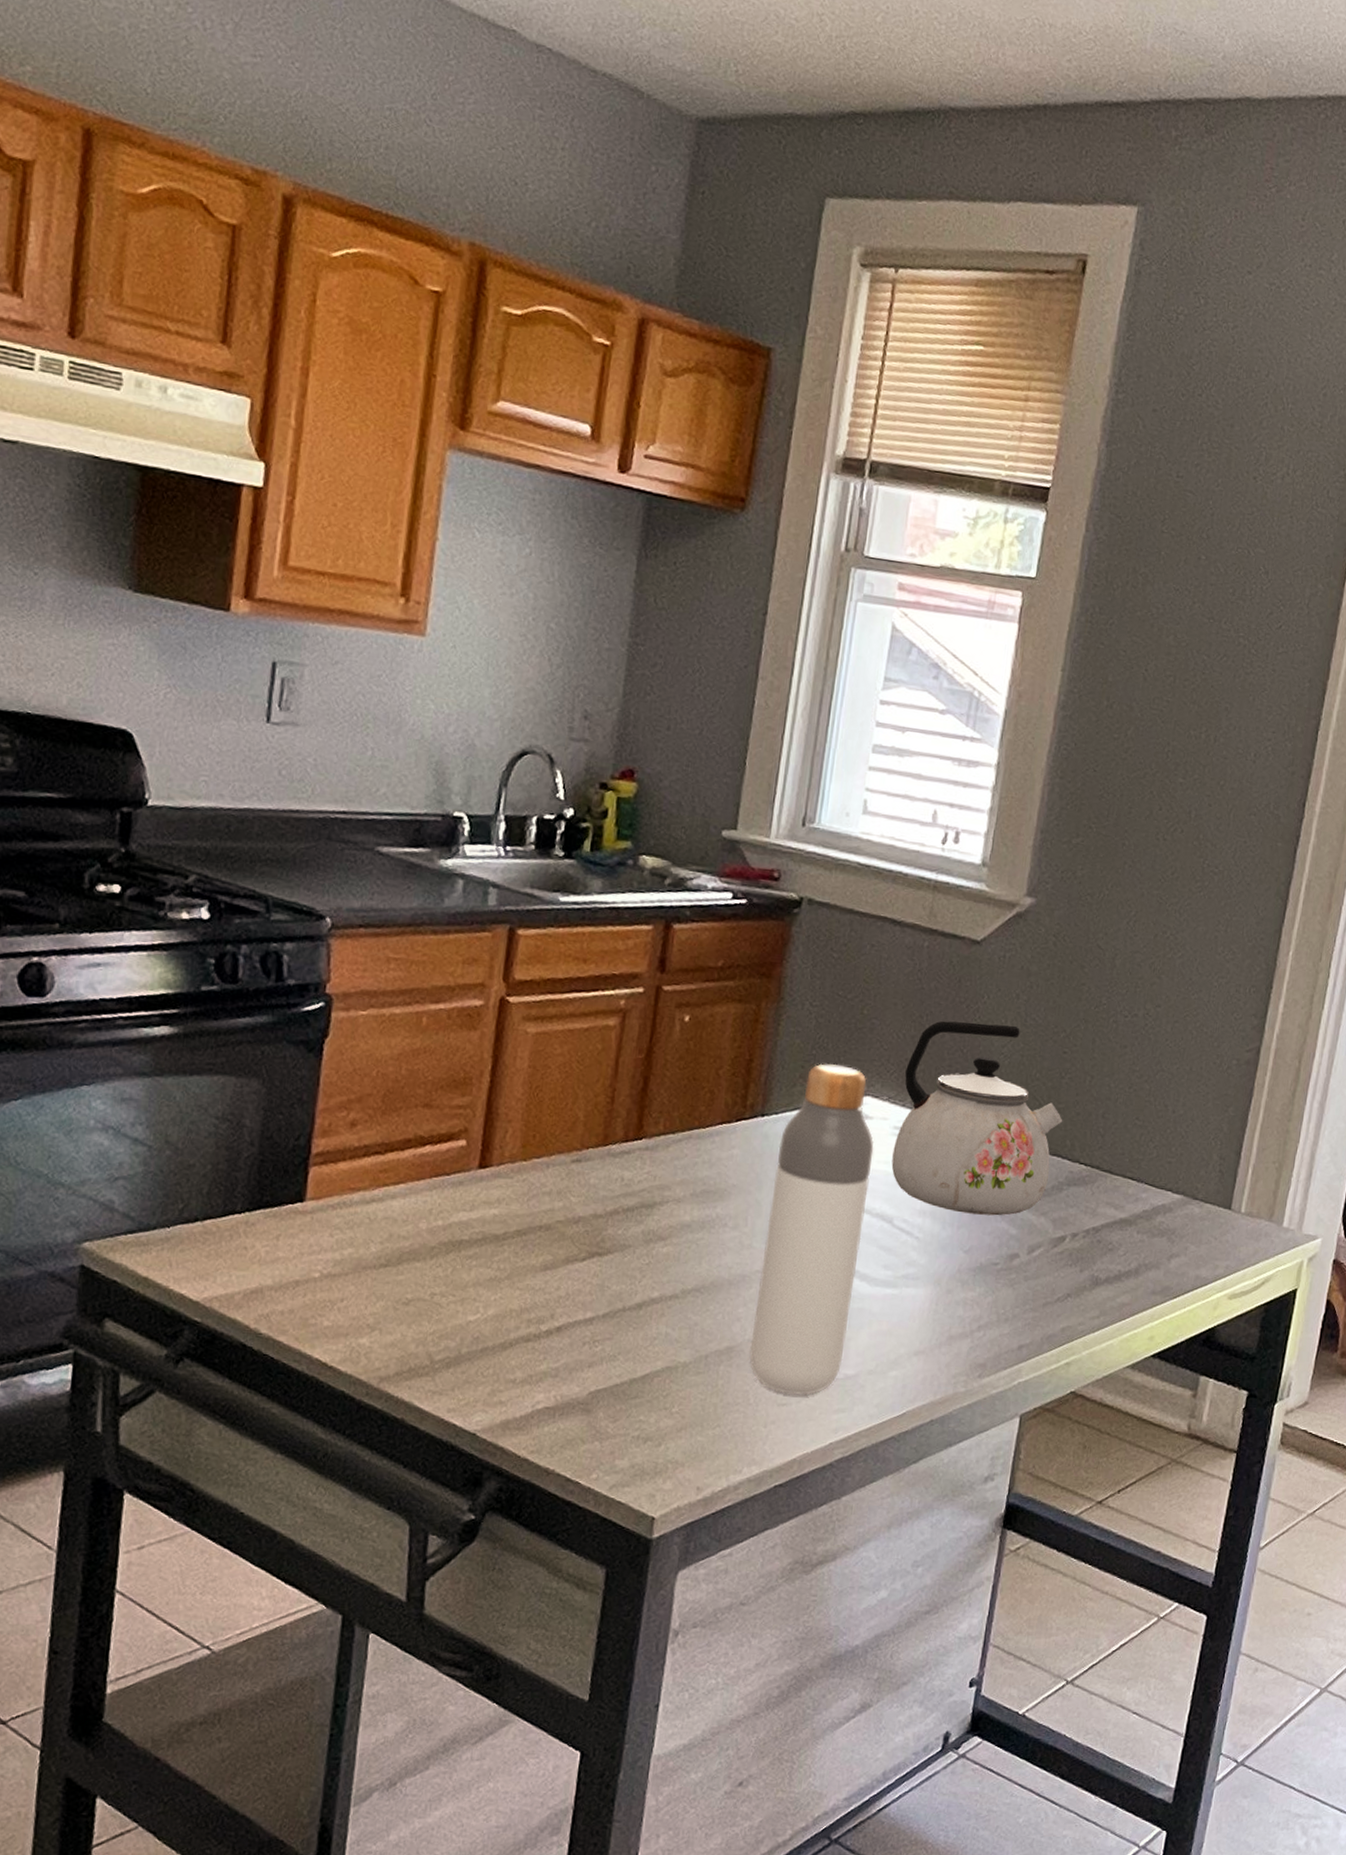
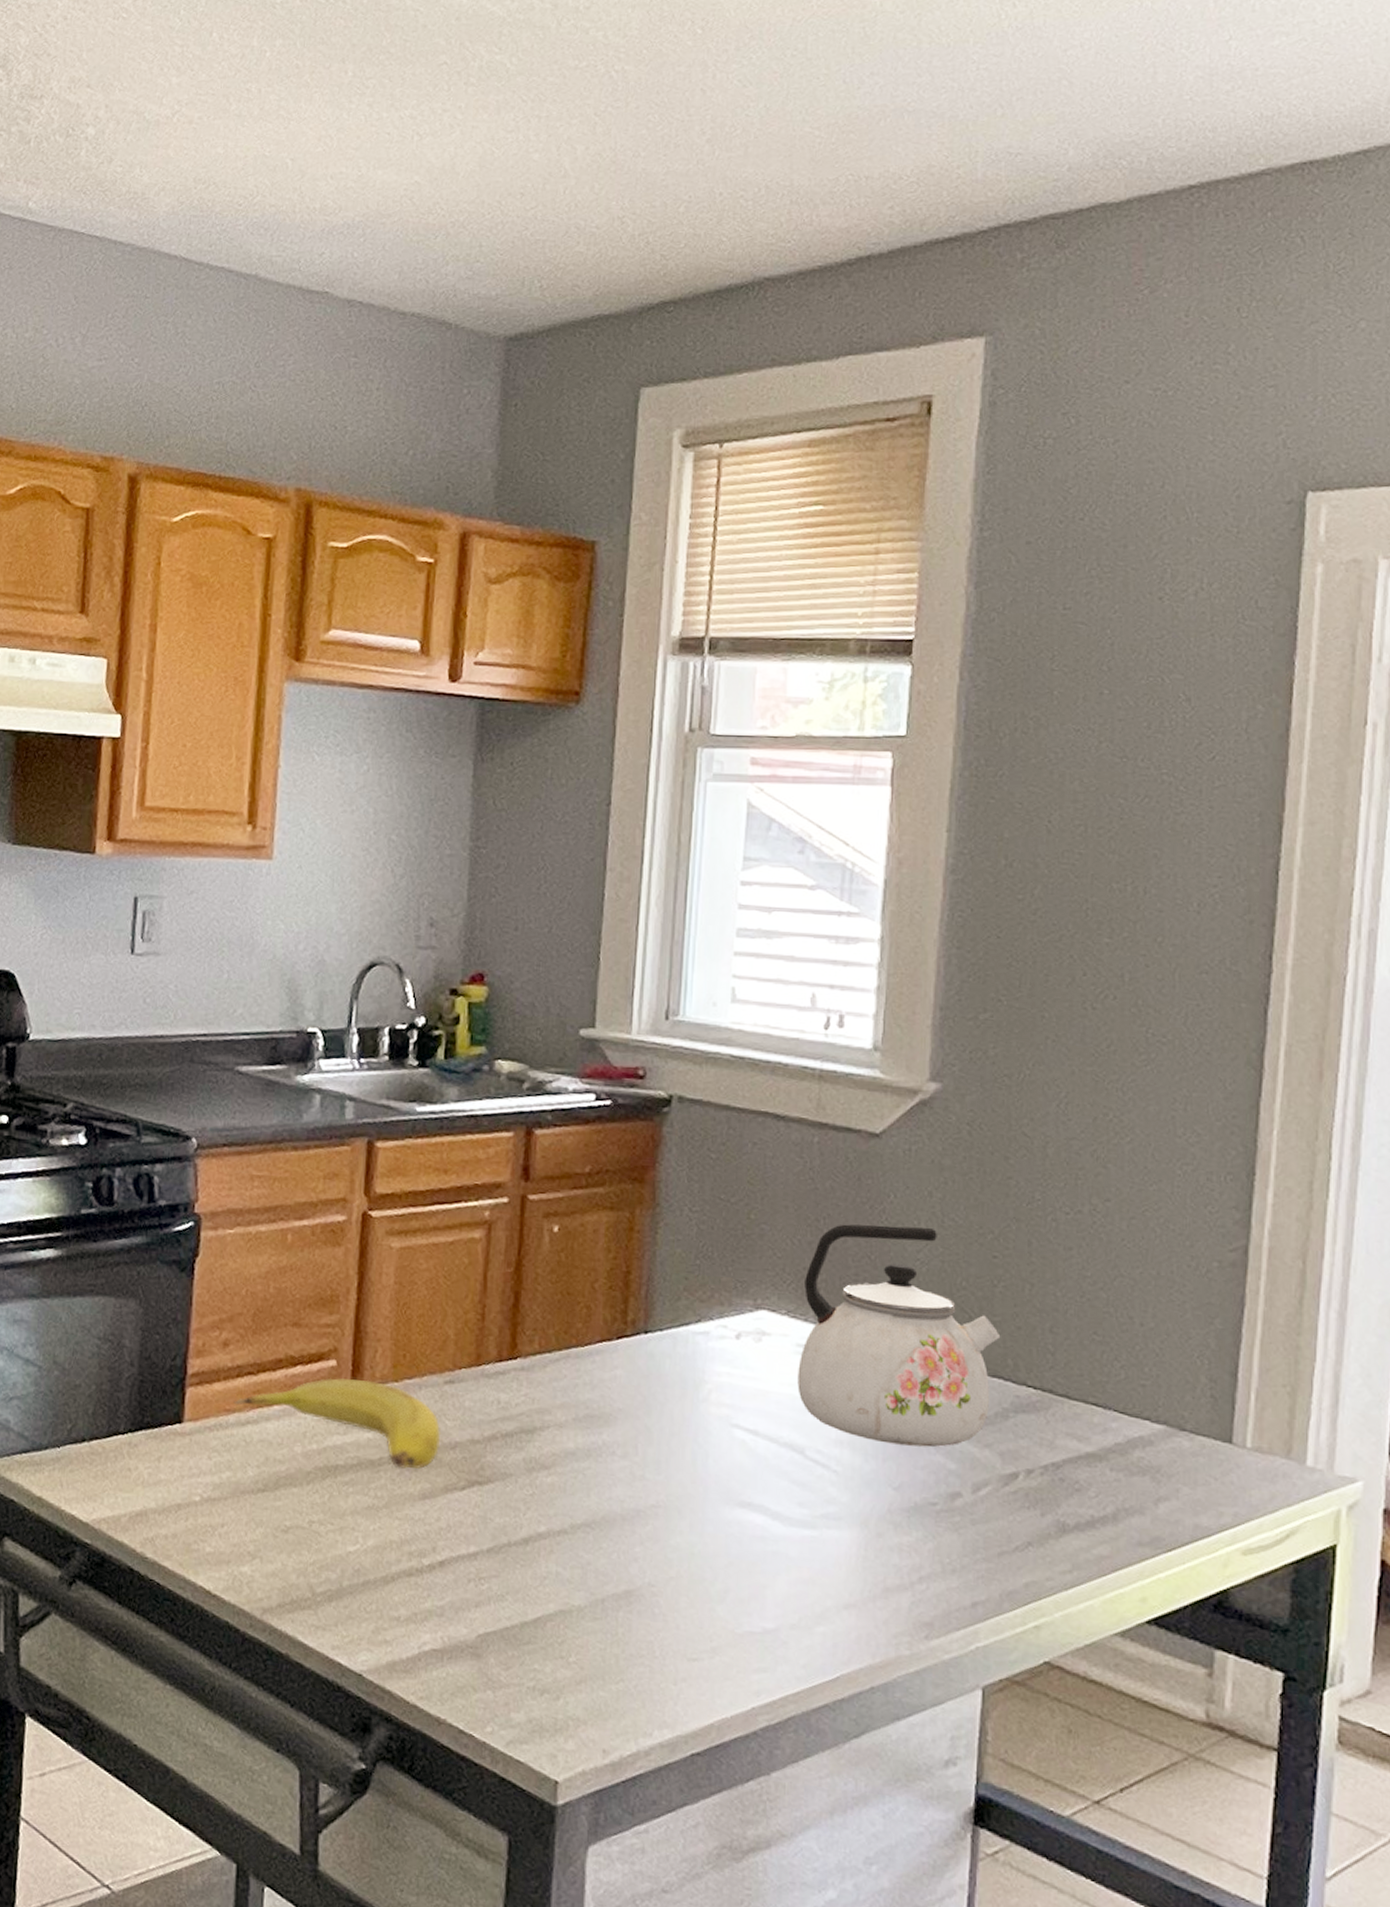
fruit: none [359,1157,566,1242] -> present [233,1378,441,1469]
bottle: present [749,1063,874,1395] -> none [651,1274,775,1650]

